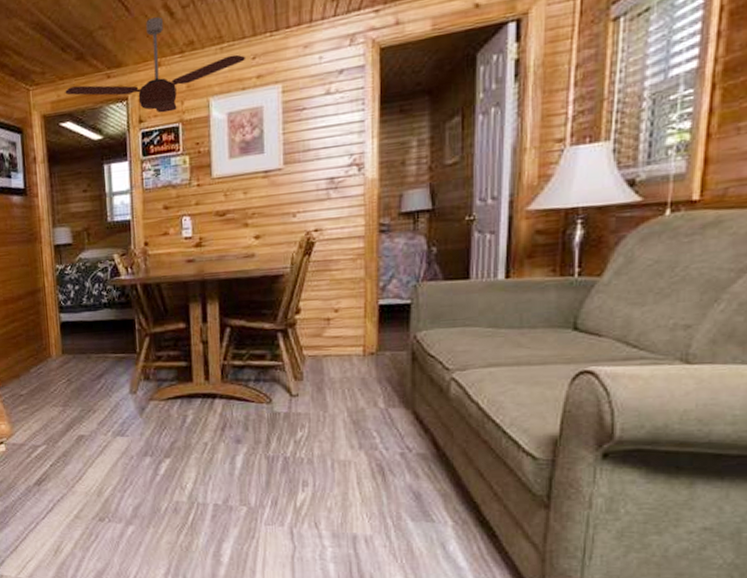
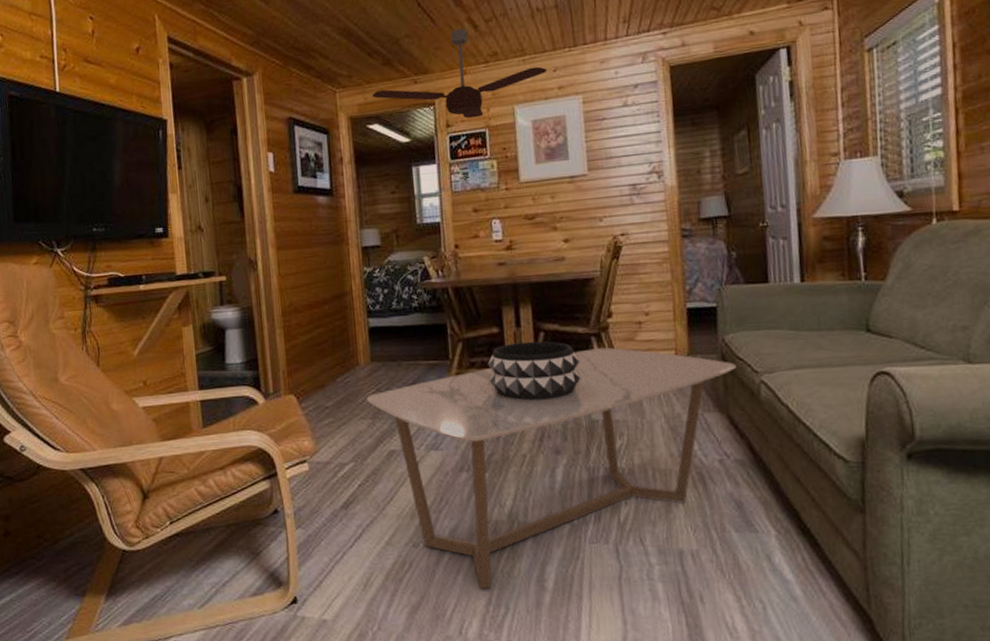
coffee table: none [58,343,427,560] -> present [367,347,736,589]
decorative bowl: none [173,336,265,393] -> present [487,341,581,401]

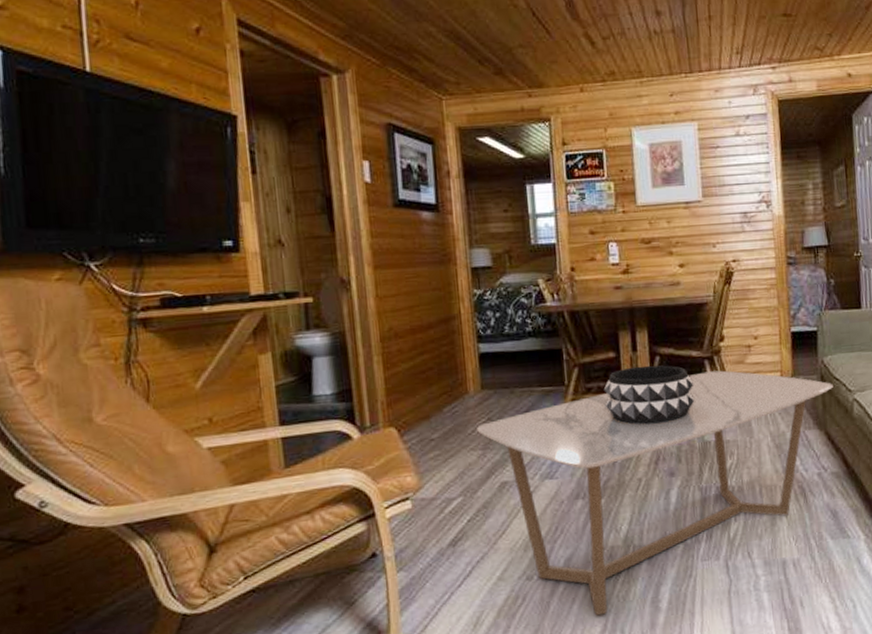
ceiling fan: present [372,29,548,119] -> none [482,44,665,138]

